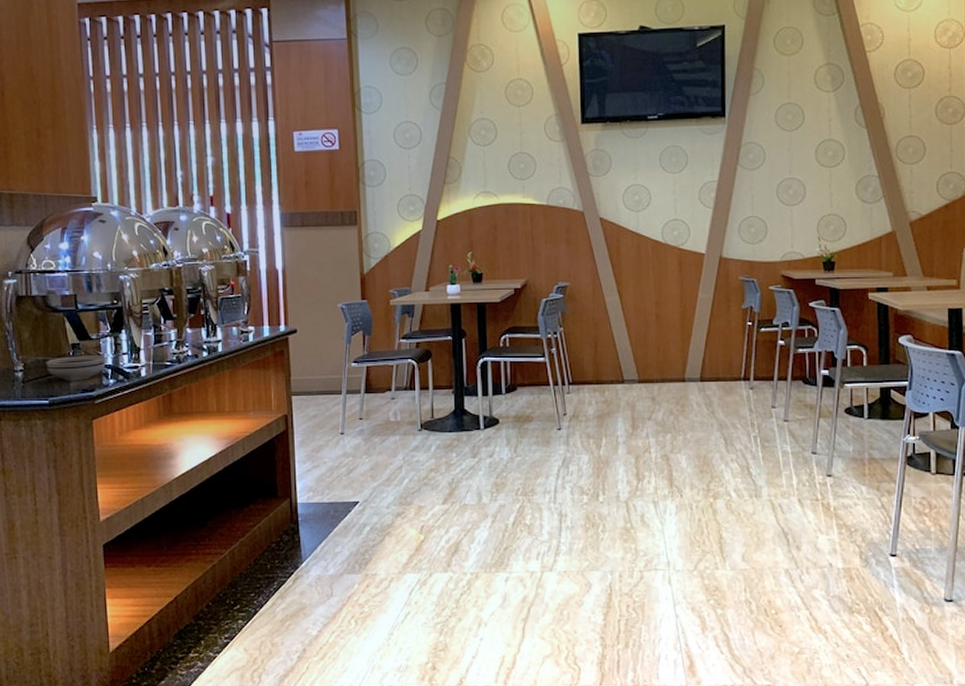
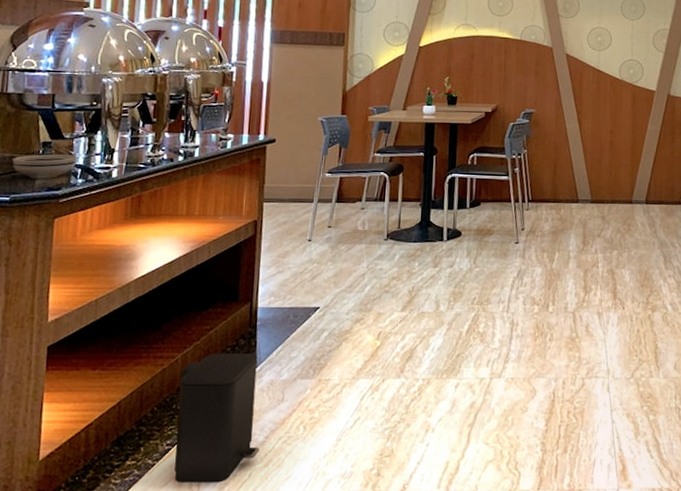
pedal bin: none [230,549,314,674] -> present [174,353,260,483]

